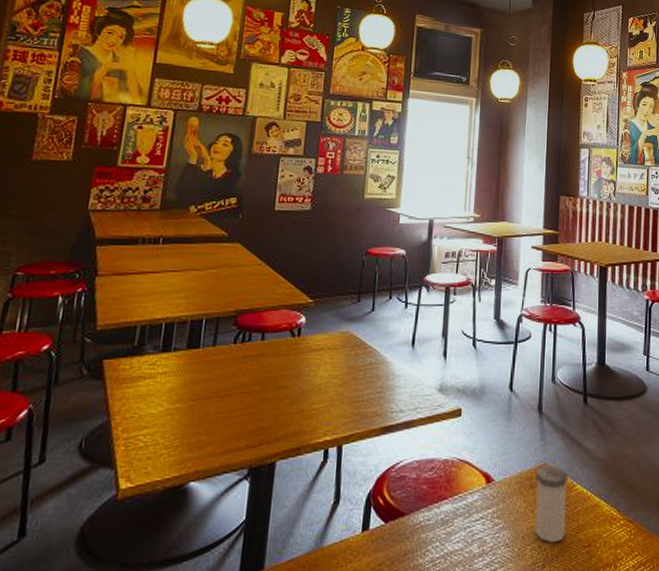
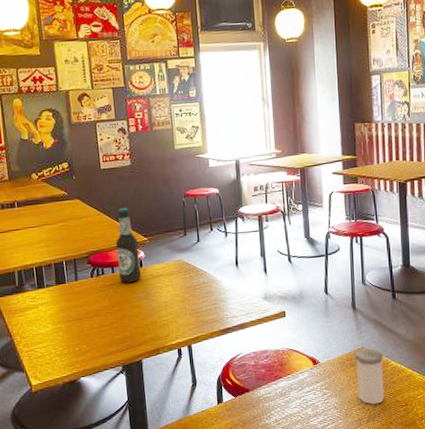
bottle: none [269,259,301,355] -> present [115,207,141,283]

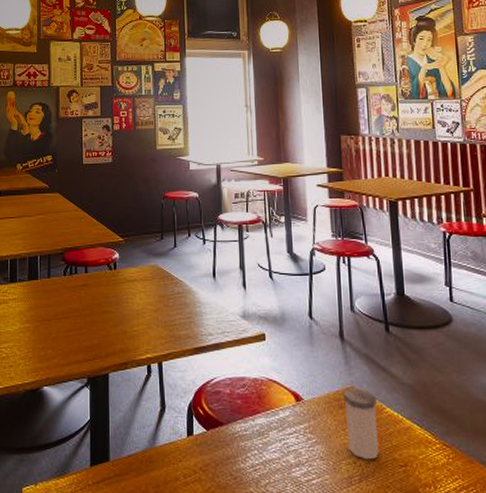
bottle: present [115,207,141,283] -> none [91,204,114,285]

